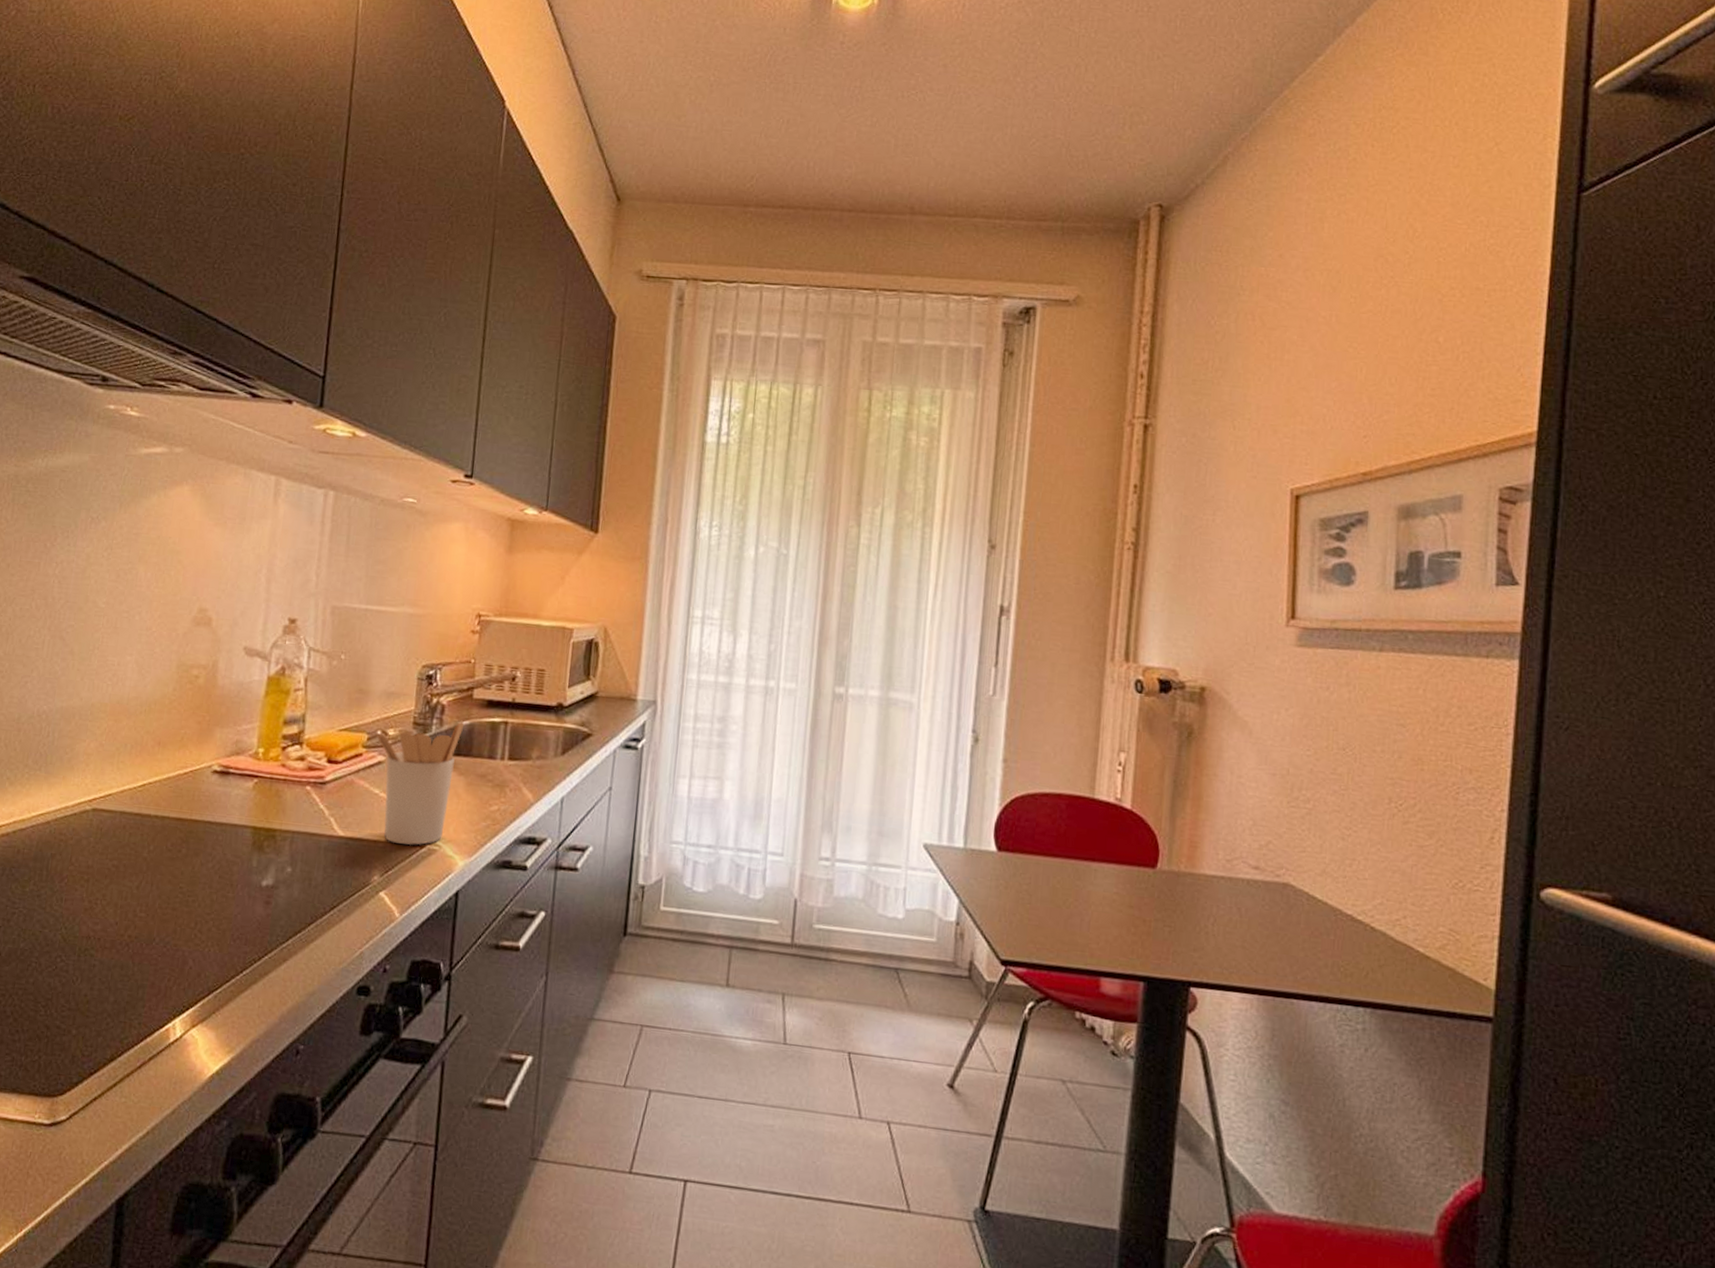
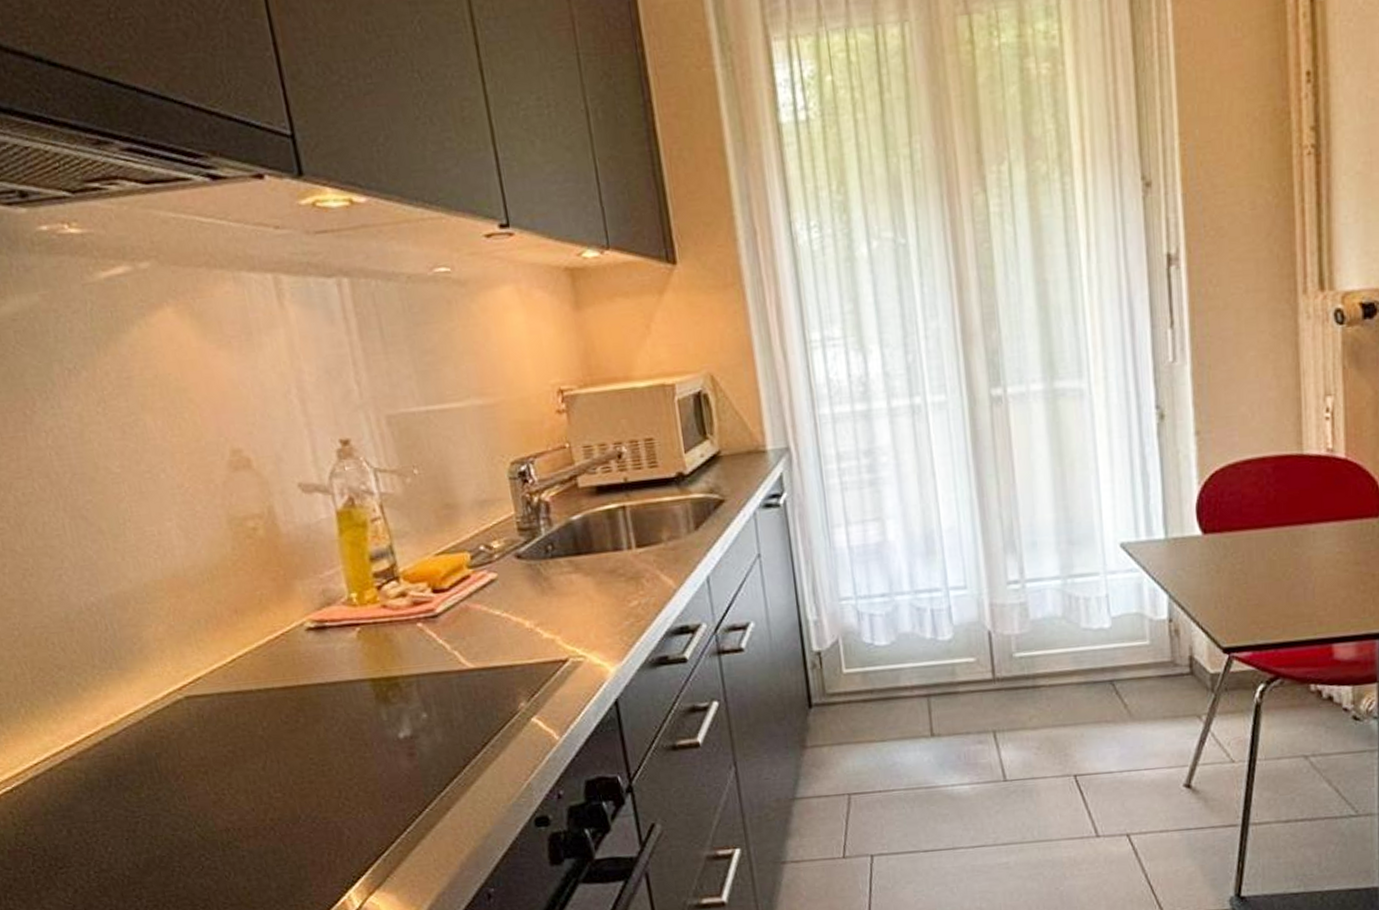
utensil holder: present [376,720,465,845] -> none [478,514,584,664]

